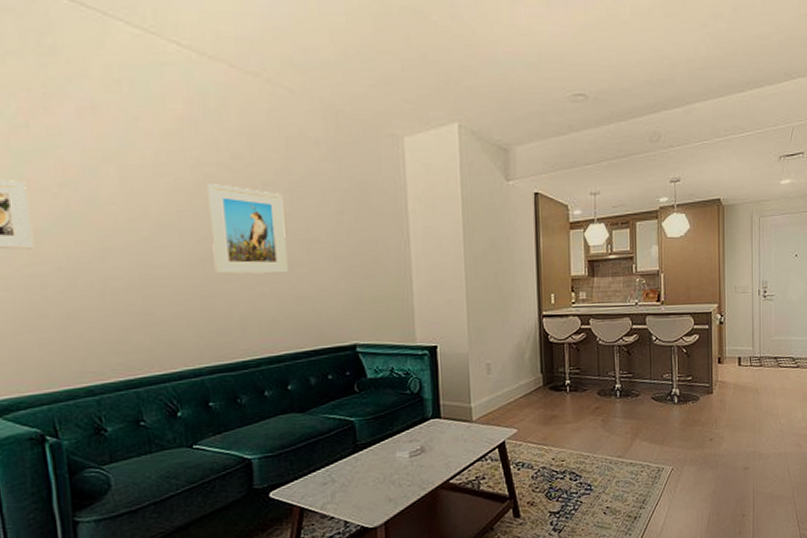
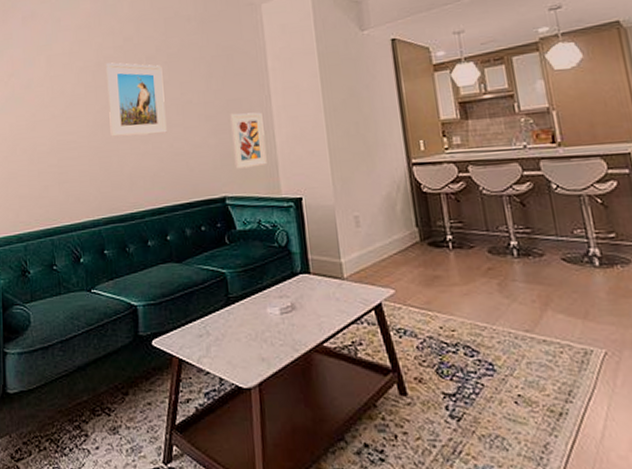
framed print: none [364,256,403,316] -> present [230,112,267,169]

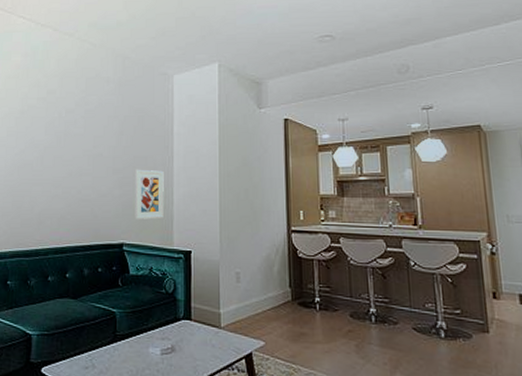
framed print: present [106,62,167,137] -> none [25,112,79,180]

